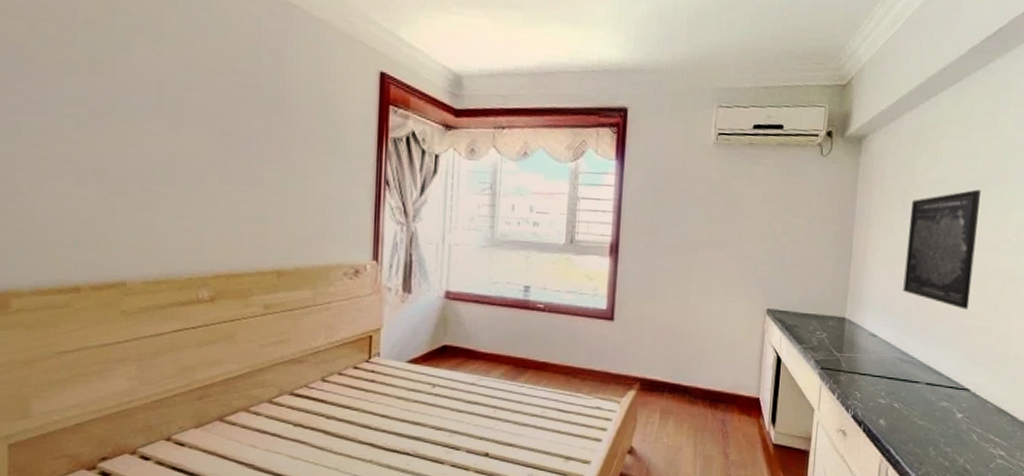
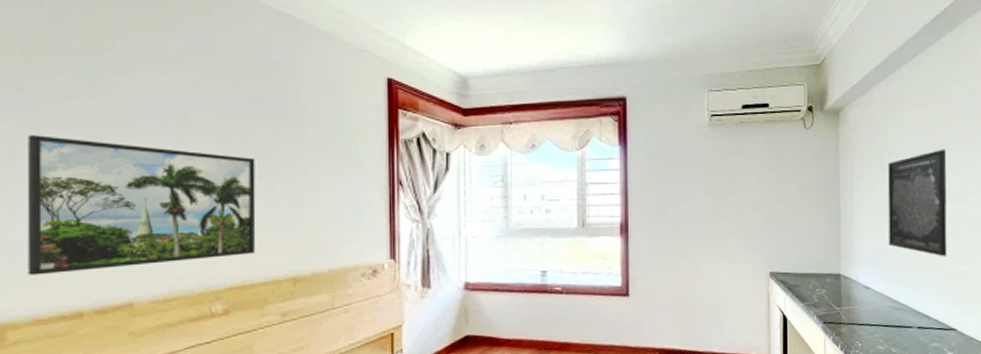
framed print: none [31,108,246,248] -> present [27,135,256,275]

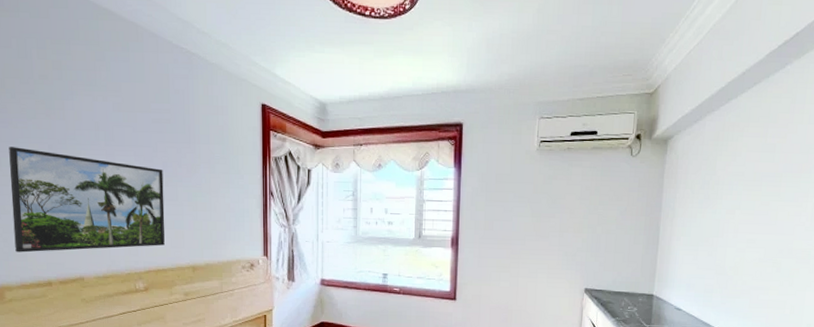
wall art: present [887,149,947,257] -> none [705,180,777,286]

